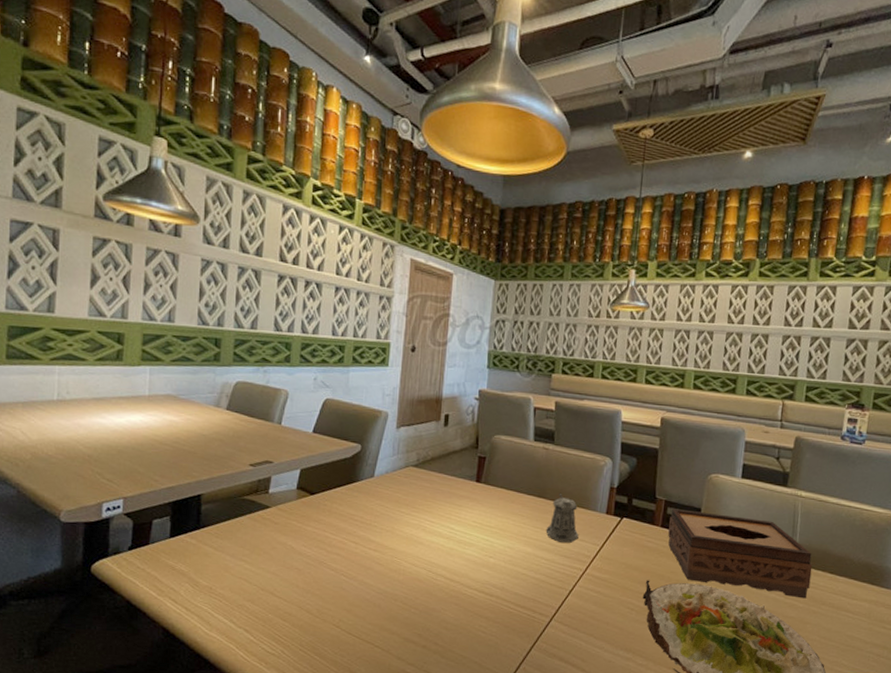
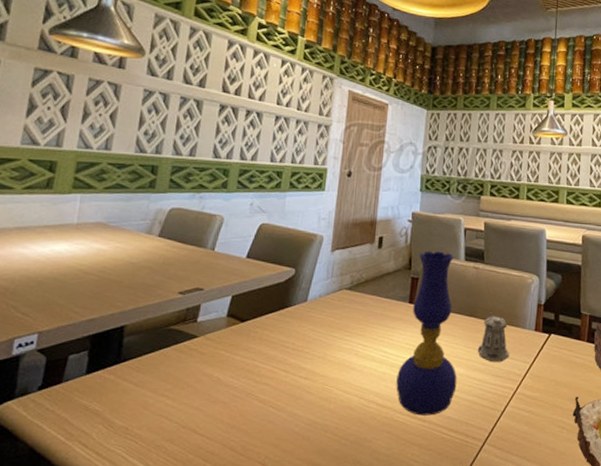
oil lamp: none [463,430,525,591] -> present [396,251,457,416]

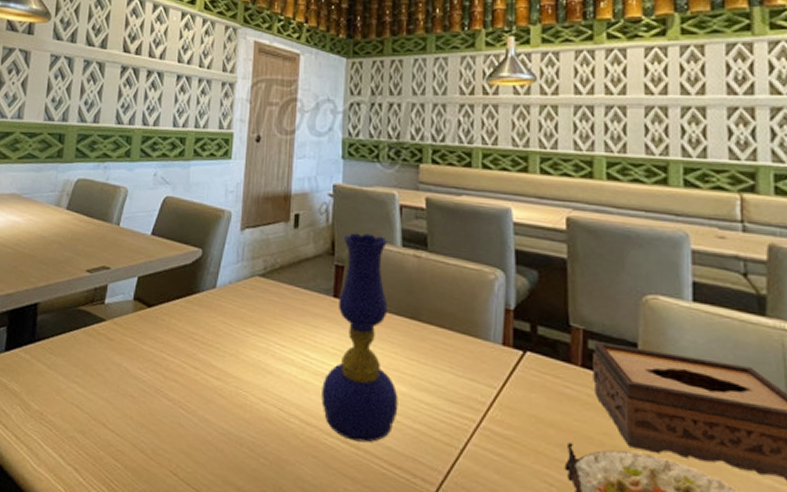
pepper shaker: present [477,311,509,362] -> none [423,314,467,383]

